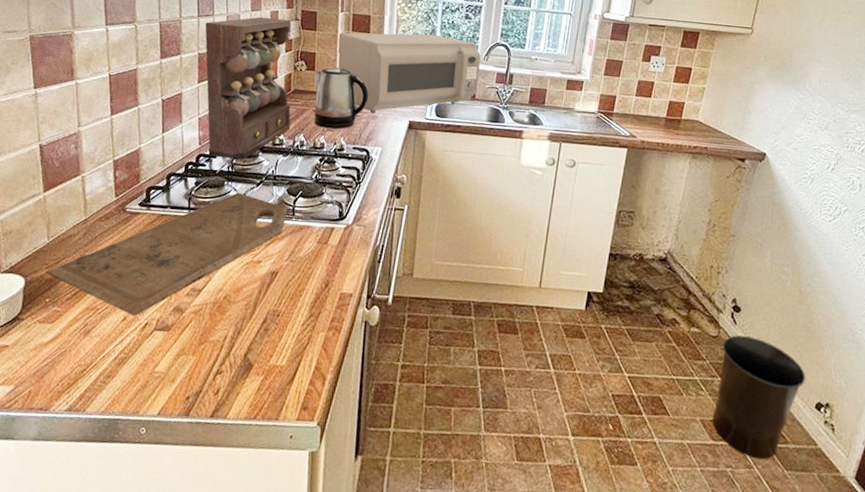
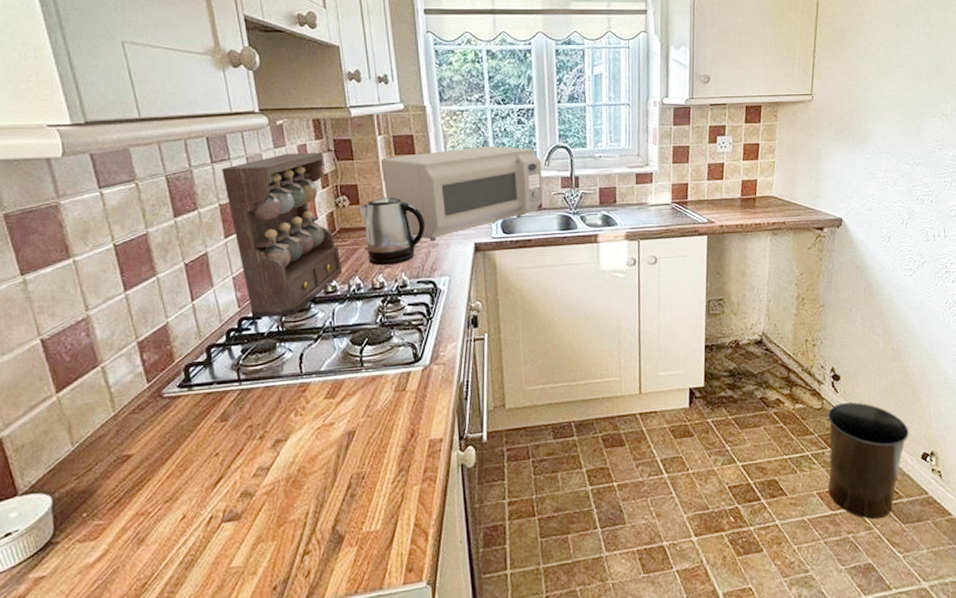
cutting board: present [44,192,288,316] -> none [75,352,355,512]

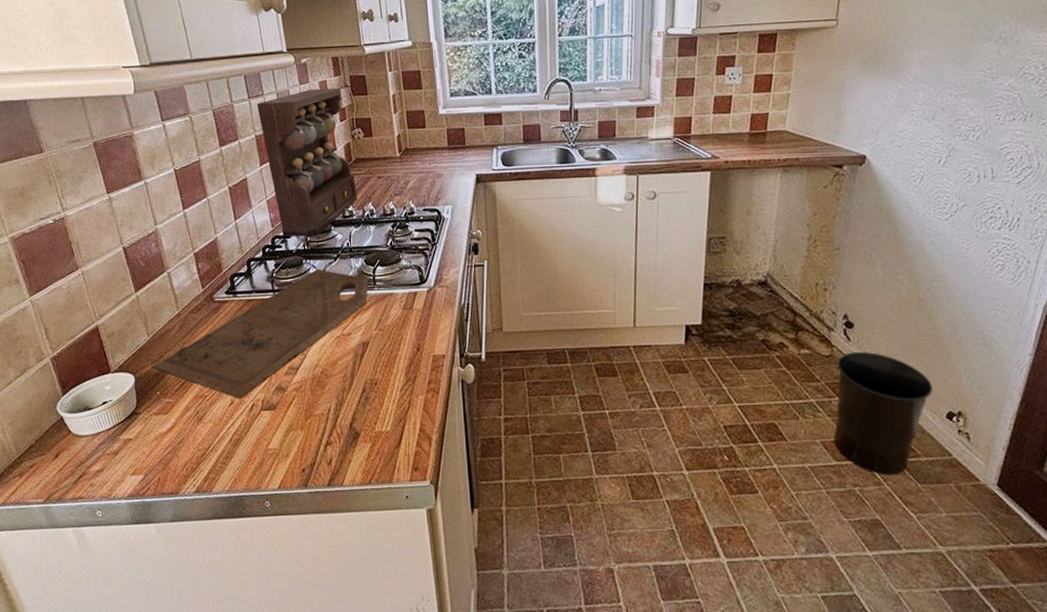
cutting board: none [75,352,355,512] -> present [151,269,368,399]
kettle: present [359,197,426,266] -> none [372,130,431,194]
microwave: present [382,145,543,241] -> none [392,80,542,172]

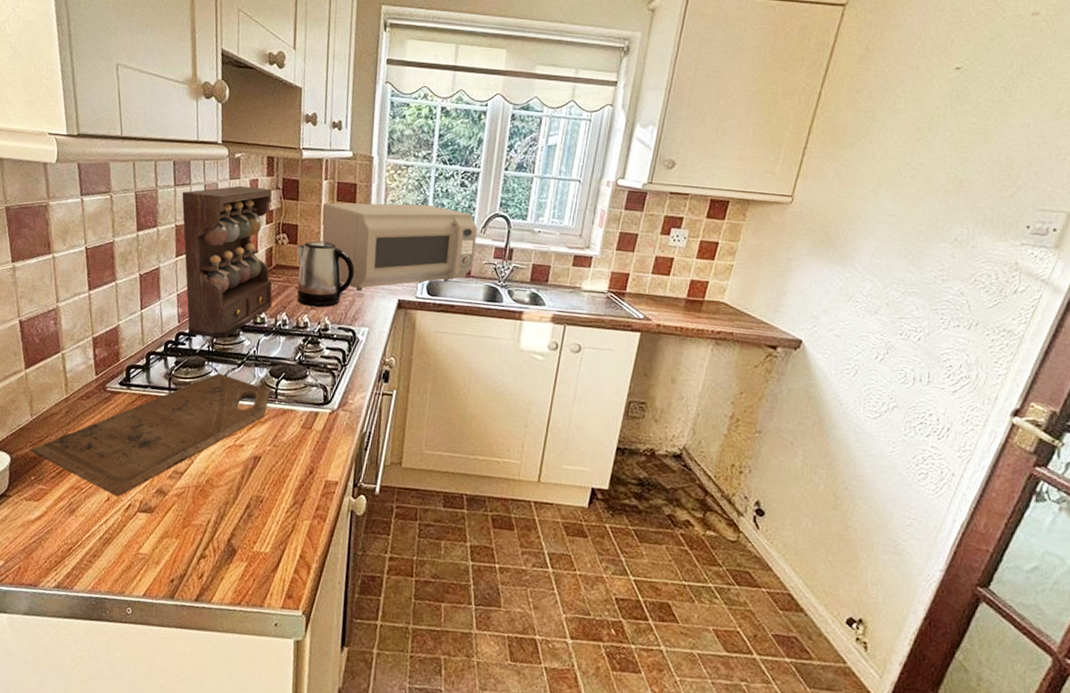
kettle: none [372,130,431,194] -> present [296,240,355,308]
microwave: none [392,80,542,172] -> present [322,202,478,291]
waste bin: present [833,352,933,476] -> none [726,541,837,675]

